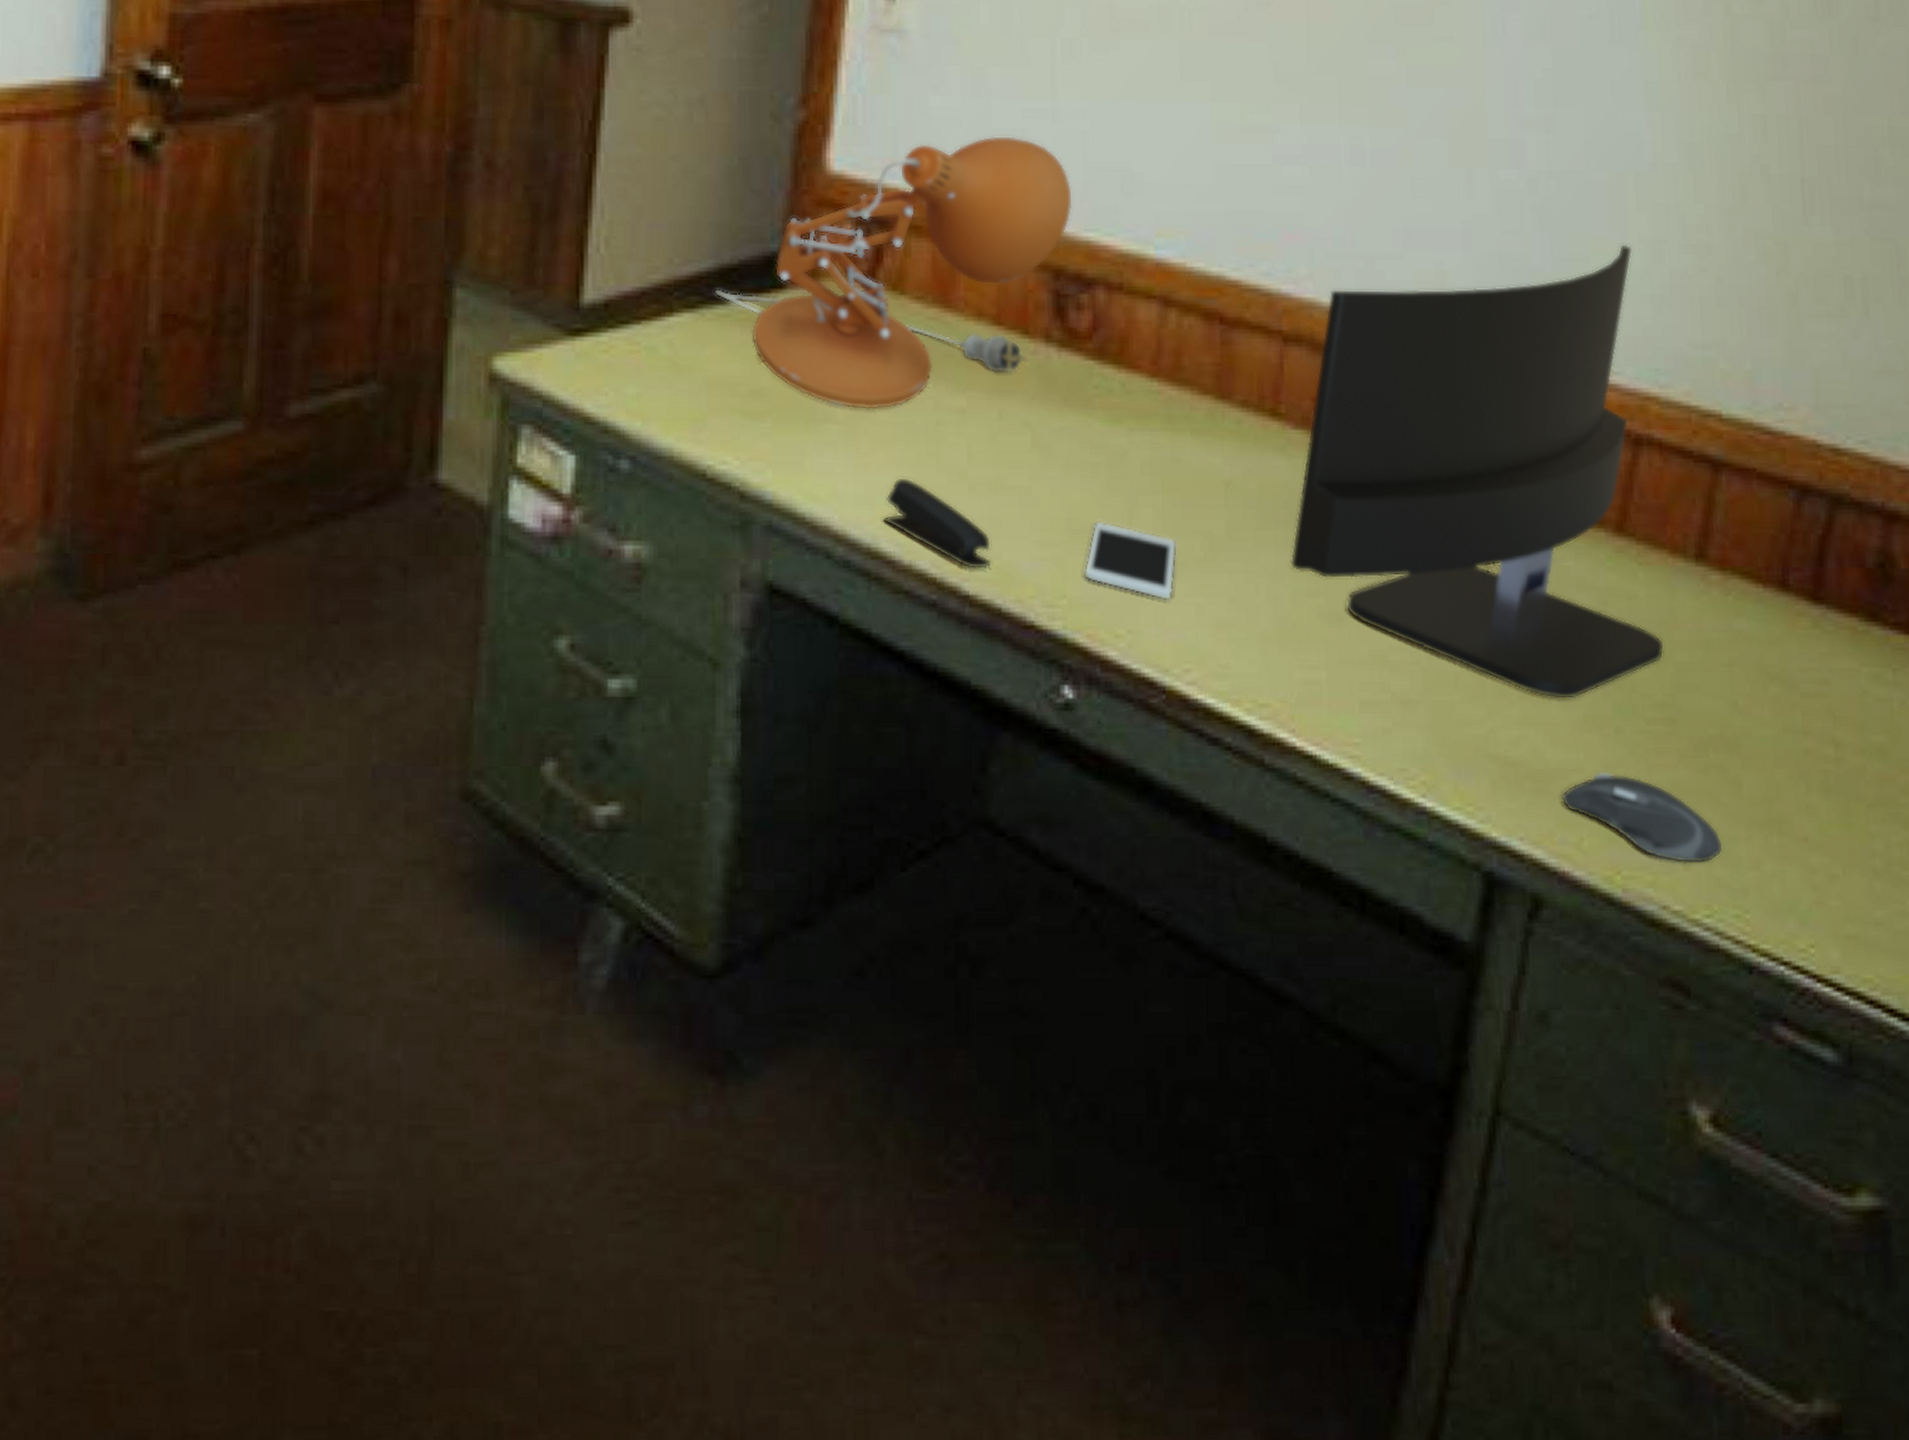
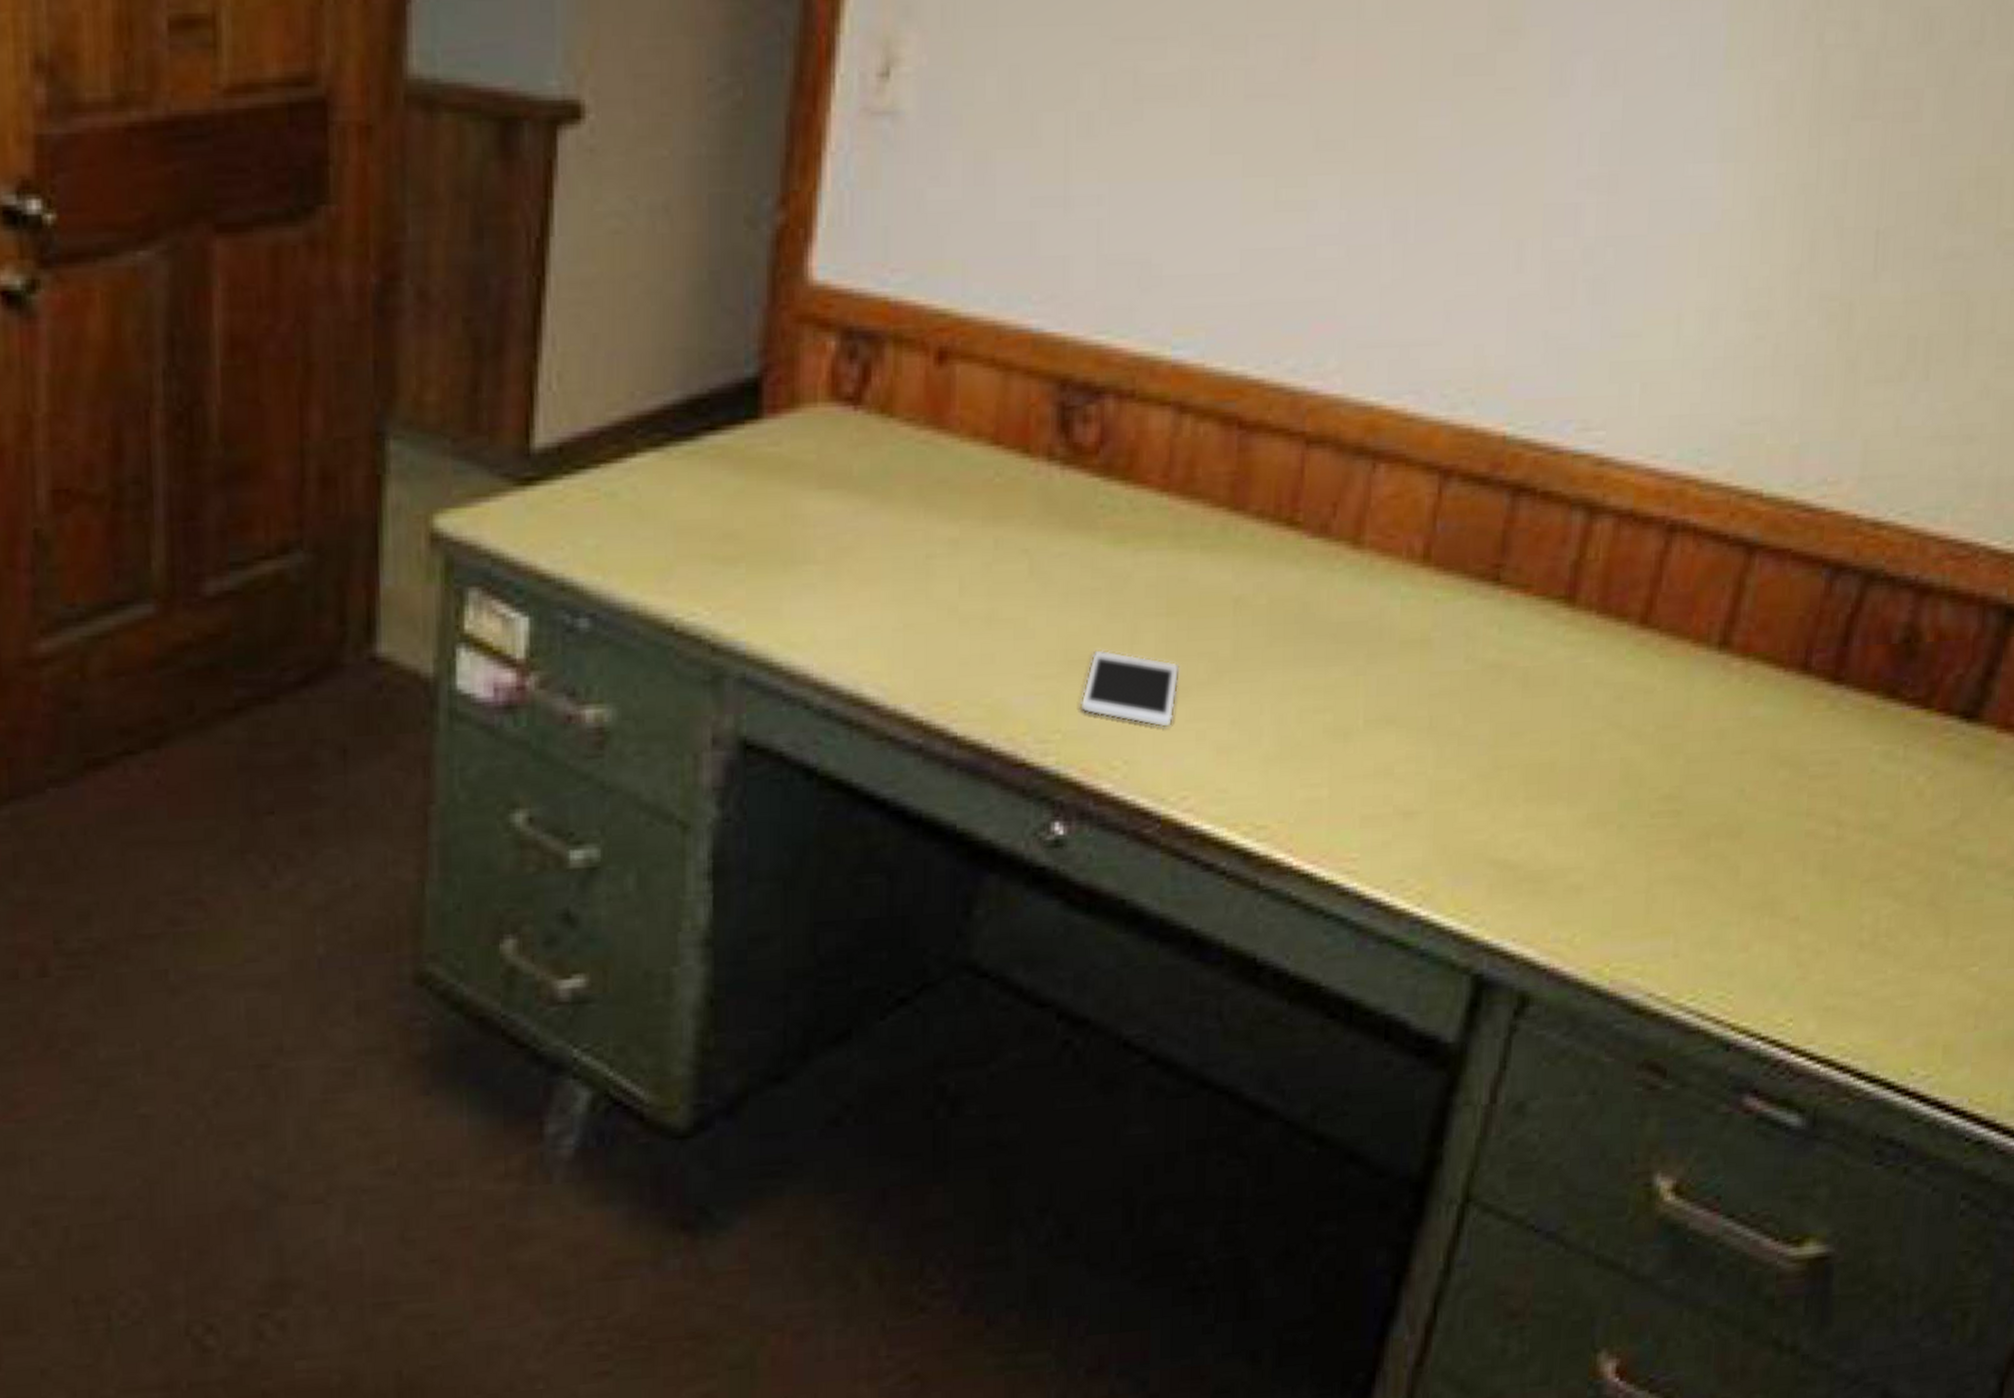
desk lamp: present [715,135,1073,410] -> none [683,229,1083,547]
stapler: present [883,476,992,570] -> none [867,616,983,710]
computer monitor: present [1290,244,1665,700] -> none [1298,314,1688,800]
computer mouse: present [1561,771,1723,864] -> none [1557,867,1714,951]

